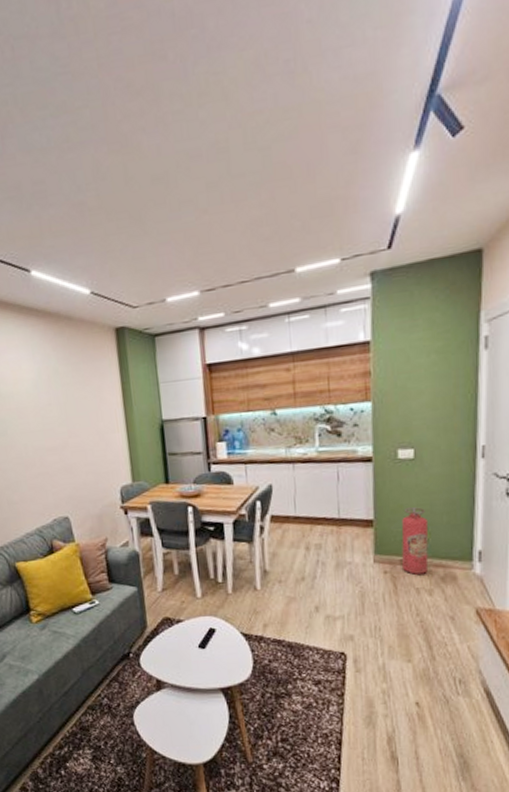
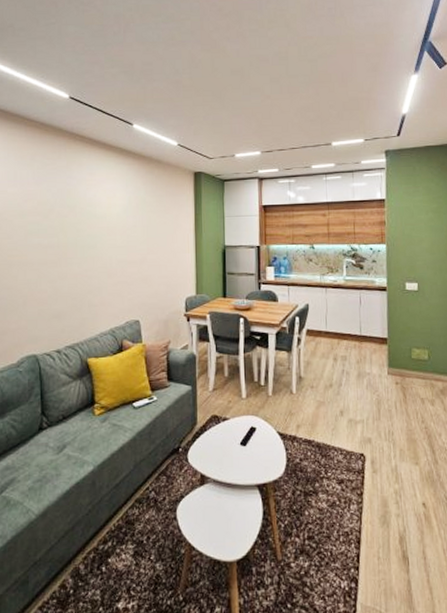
fire extinguisher: present [401,507,429,575] -> none [409,330,431,386]

